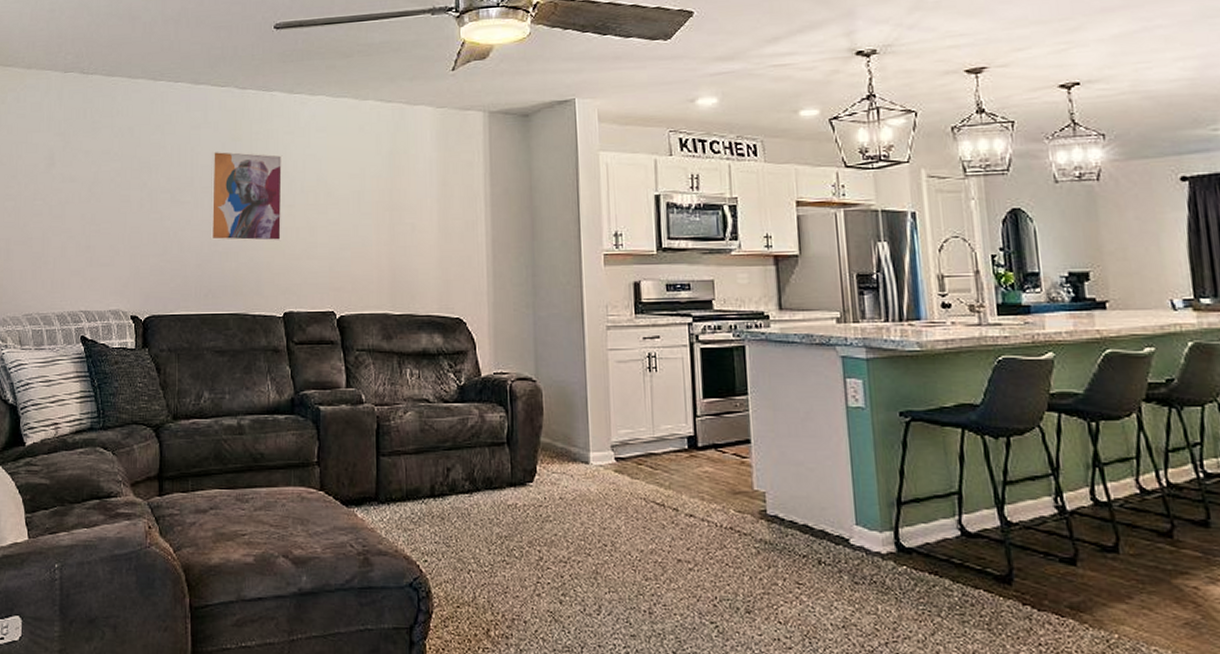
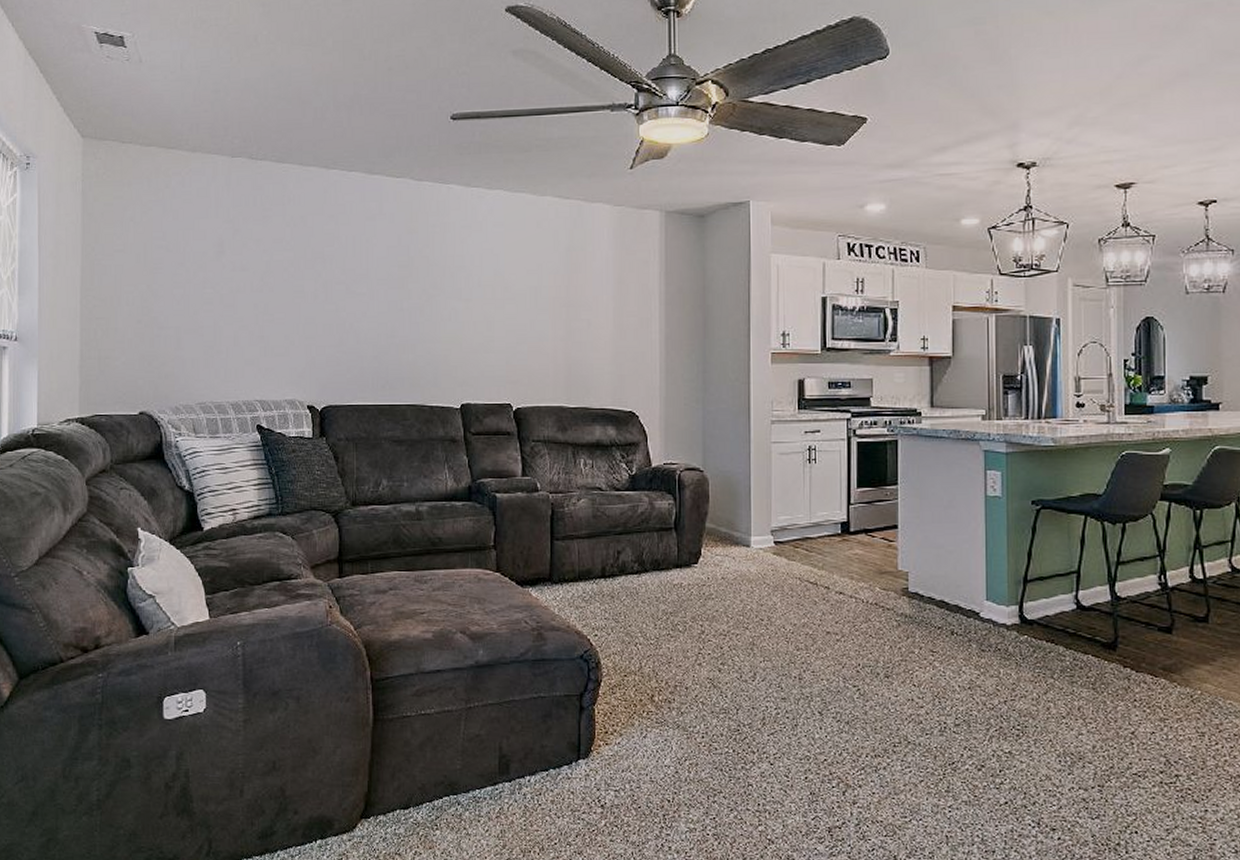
wall art: present [210,150,283,242] -> none [386,243,460,335]

